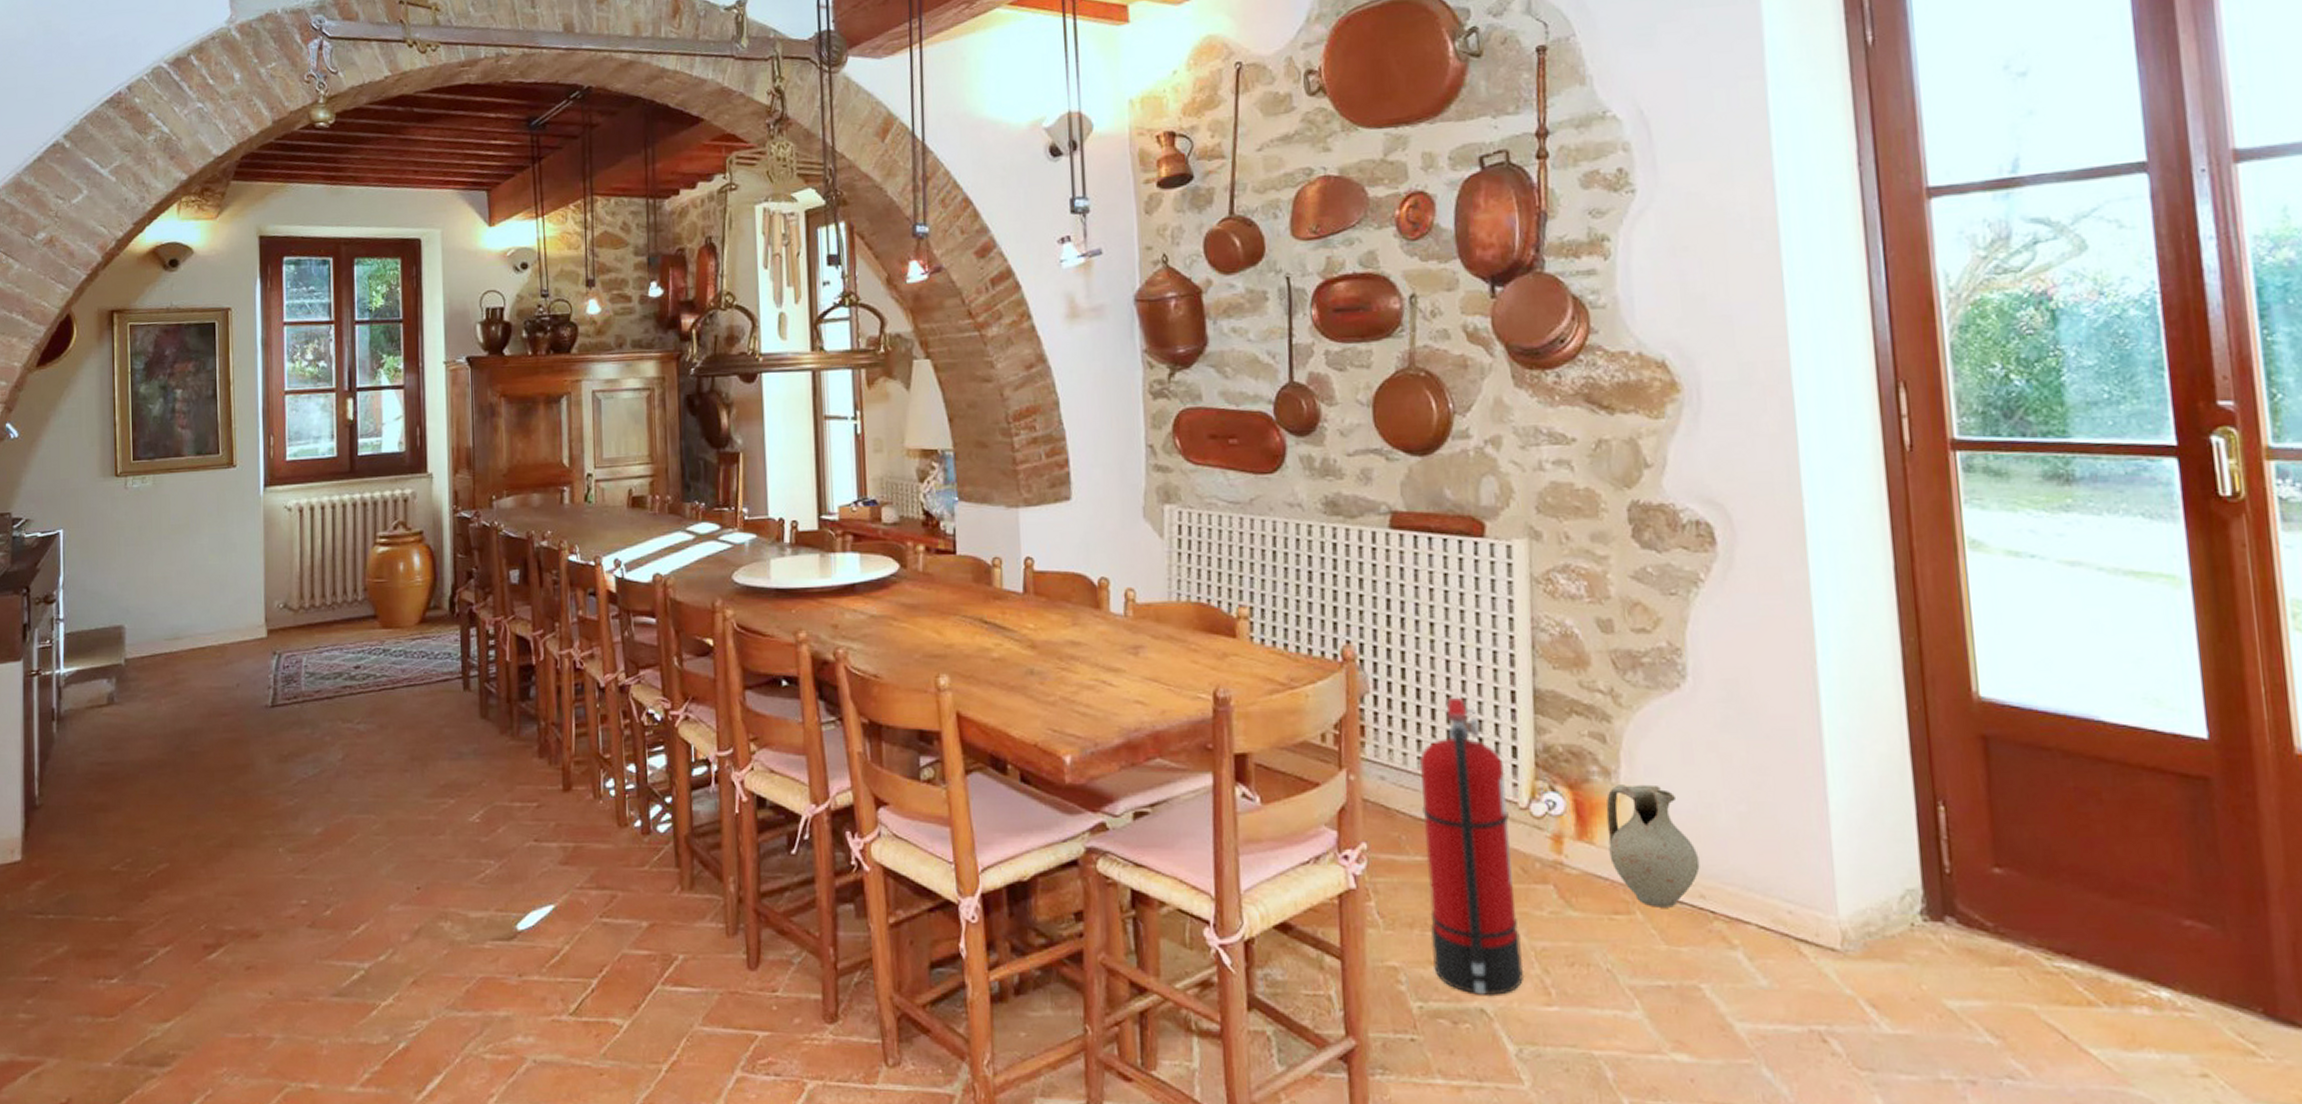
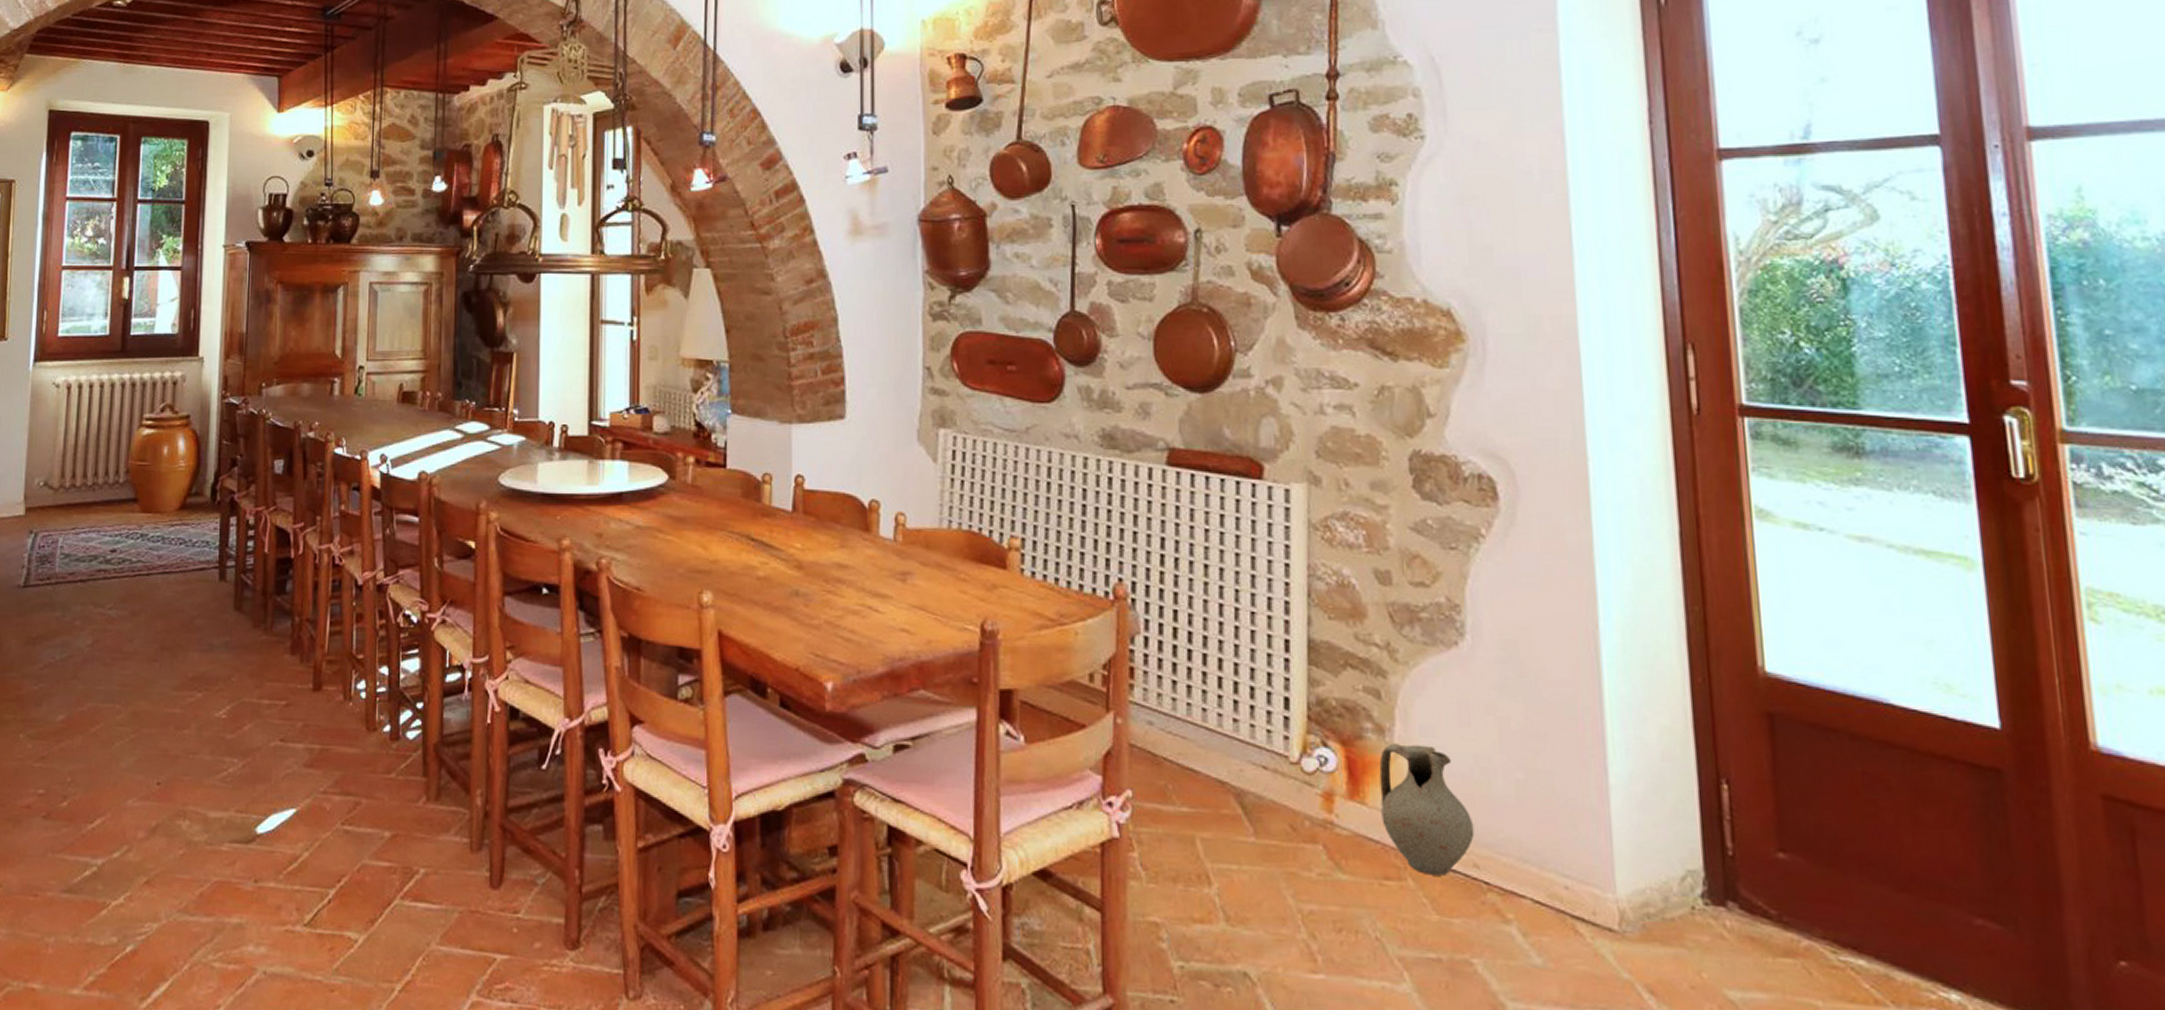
fire extinguisher: present [1420,697,1525,997] -> none [1190,642,1290,960]

